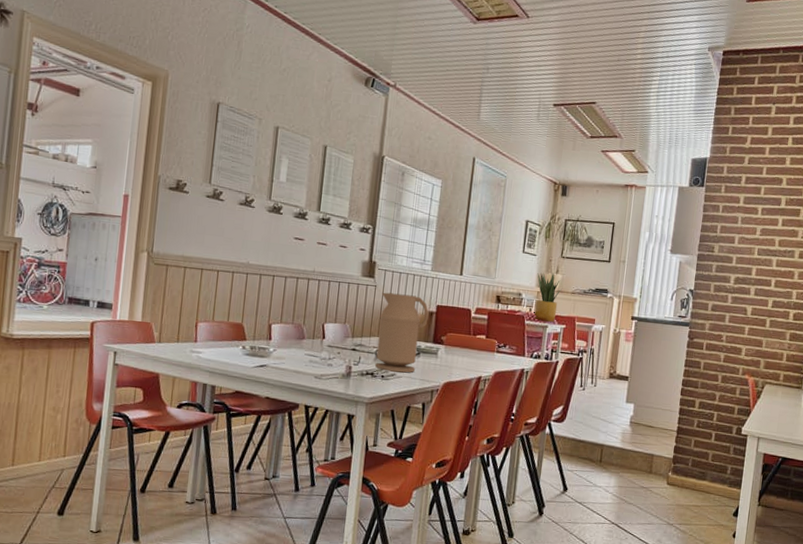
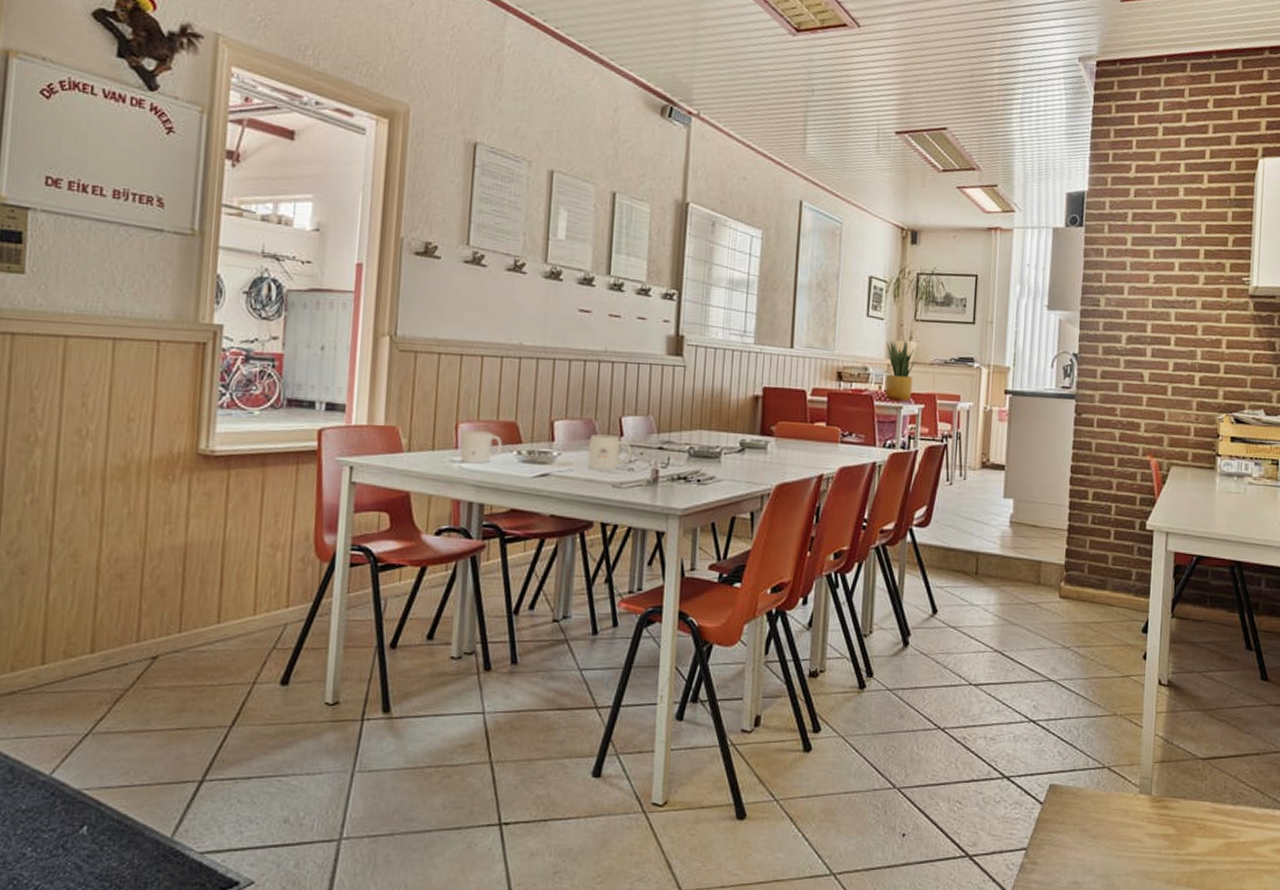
mug: none [198,328,231,355] -> present [459,429,503,465]
mug: none [296,336,331,366] -> present [587,434,632,472]
water jug: present [375,292,429,373] -> none [689,373,754,475]

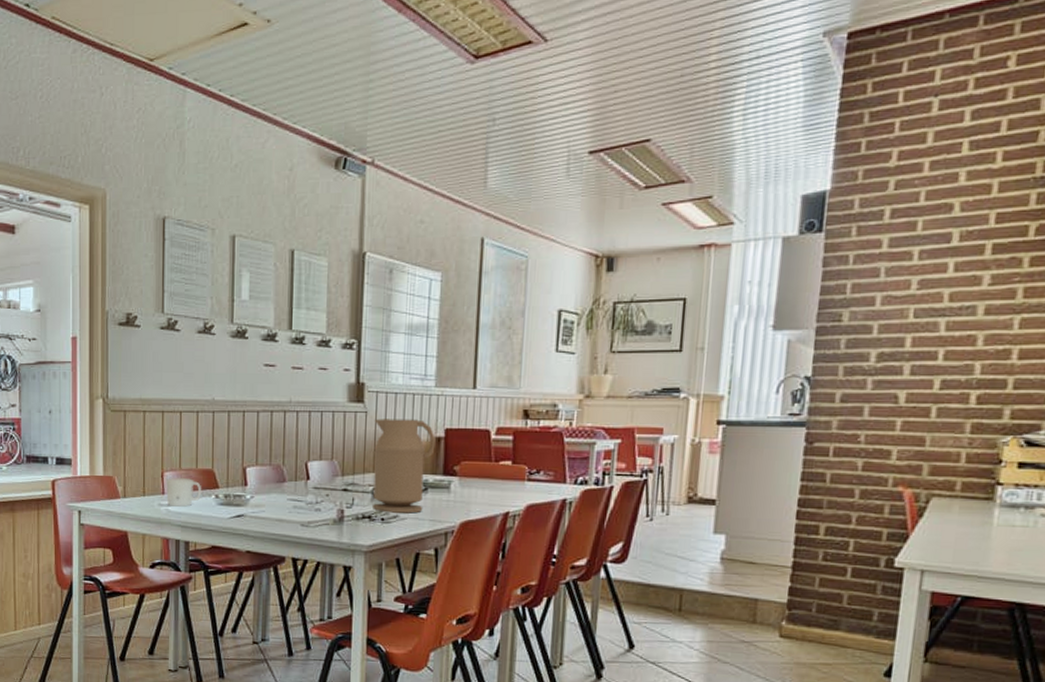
mug: present [587,434,632,472] -> none [277,478,318,512]
water jug: none [689,373,754,475] -> present [373,419,436,514]
planter: present [884,340,917,403] -> none [576,373,613,438]

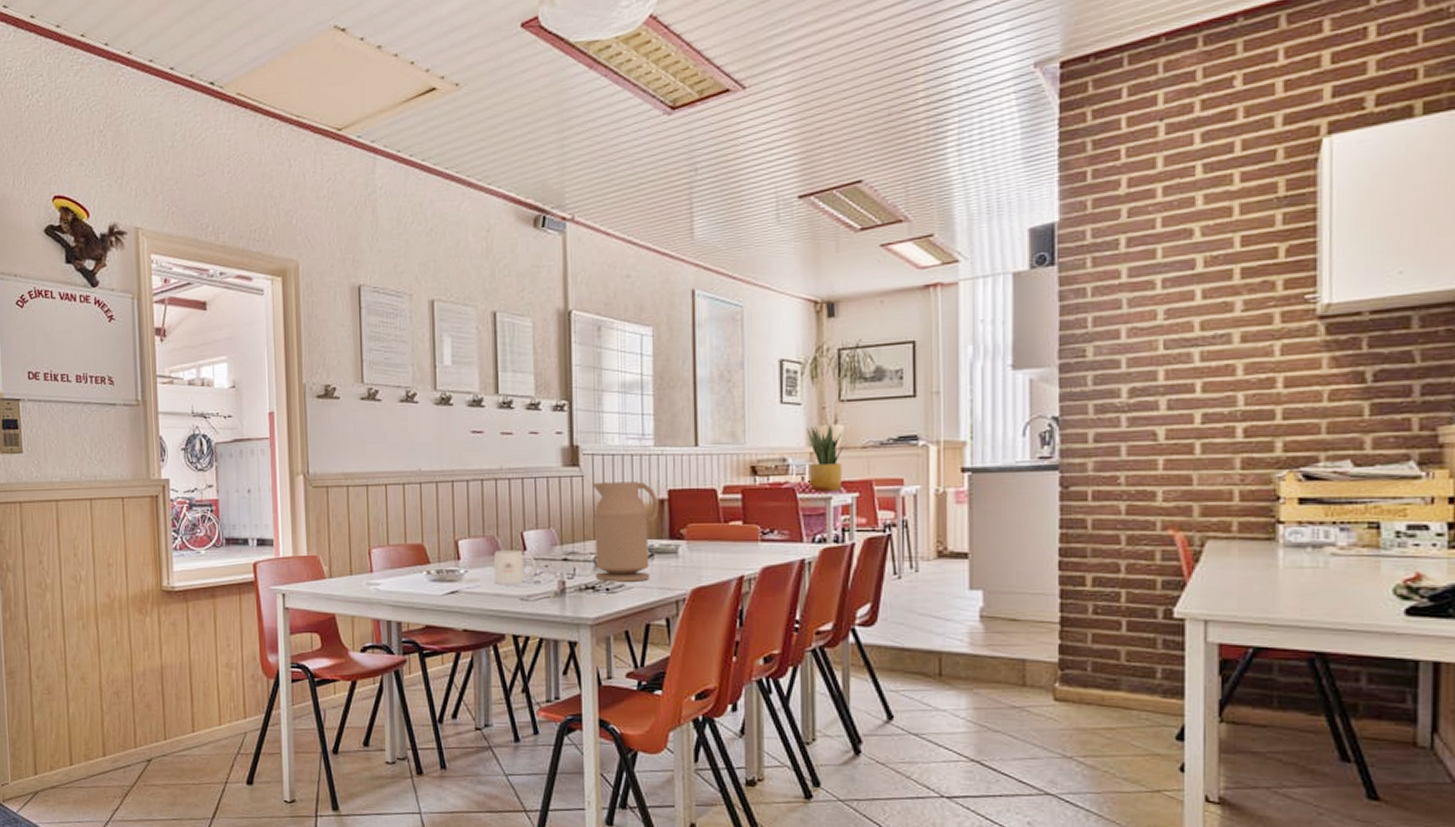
mug: present [165,477,202,508] -> none [373,553,413,586]
mug: none [277,478,318,512] -> present [493,550,537,586]
planter: none [576,373,613,438] -> present [806,424,846,493]

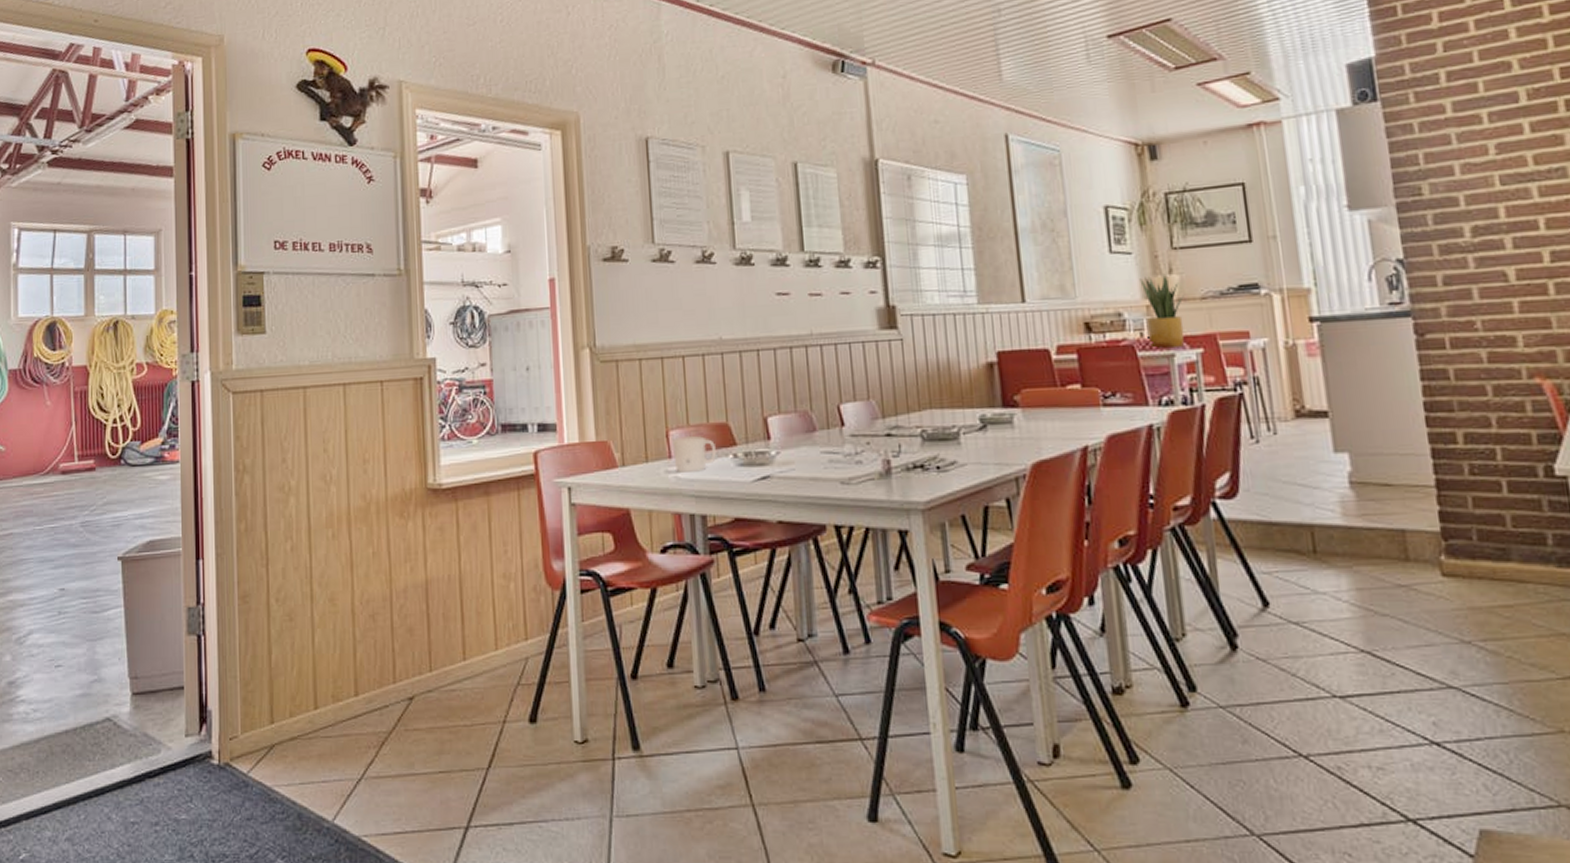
mug: none [373,553,413,586] -> present [671,435,717,474]
mug: present [493,550,537,586] -> none [807,426,857,468]
water jug: present [591,481,659,582] -> none [912,343,989,459]

